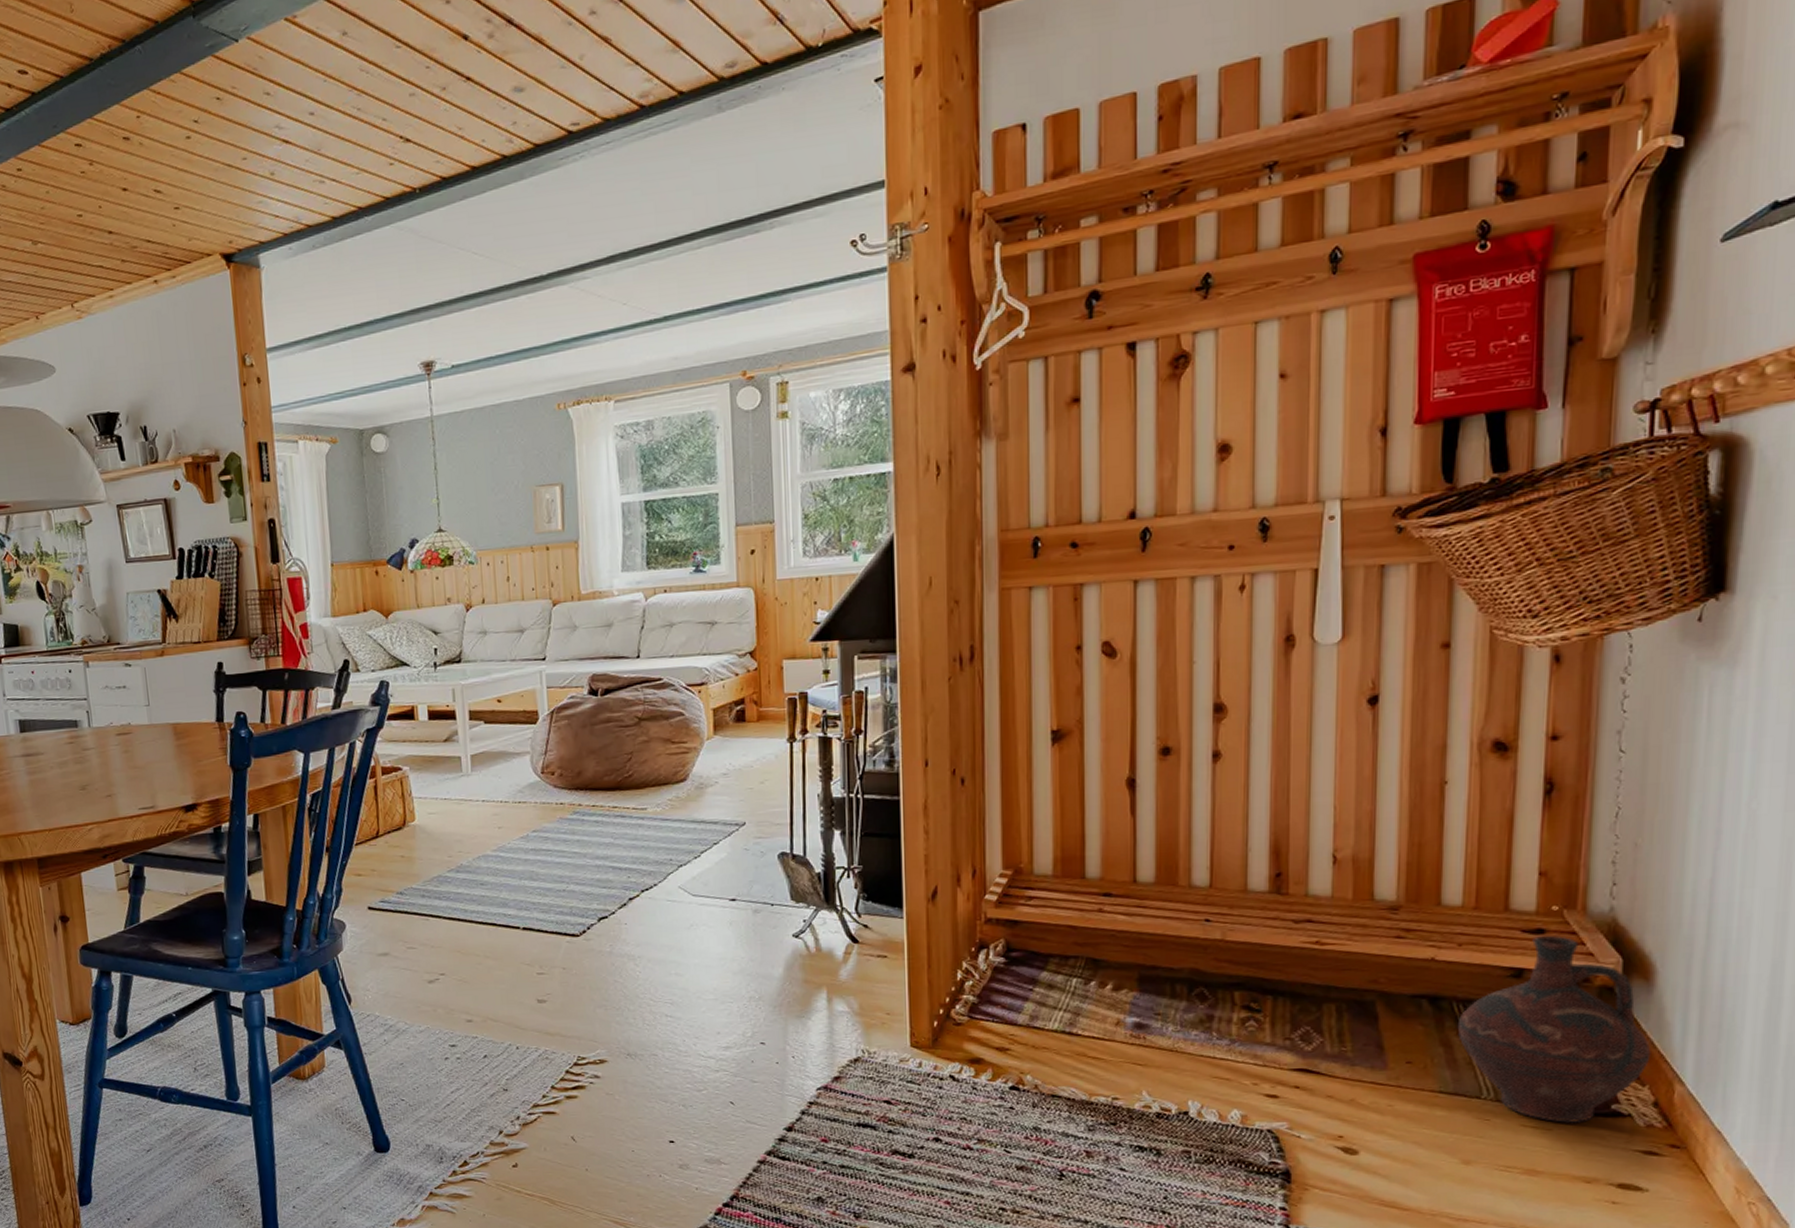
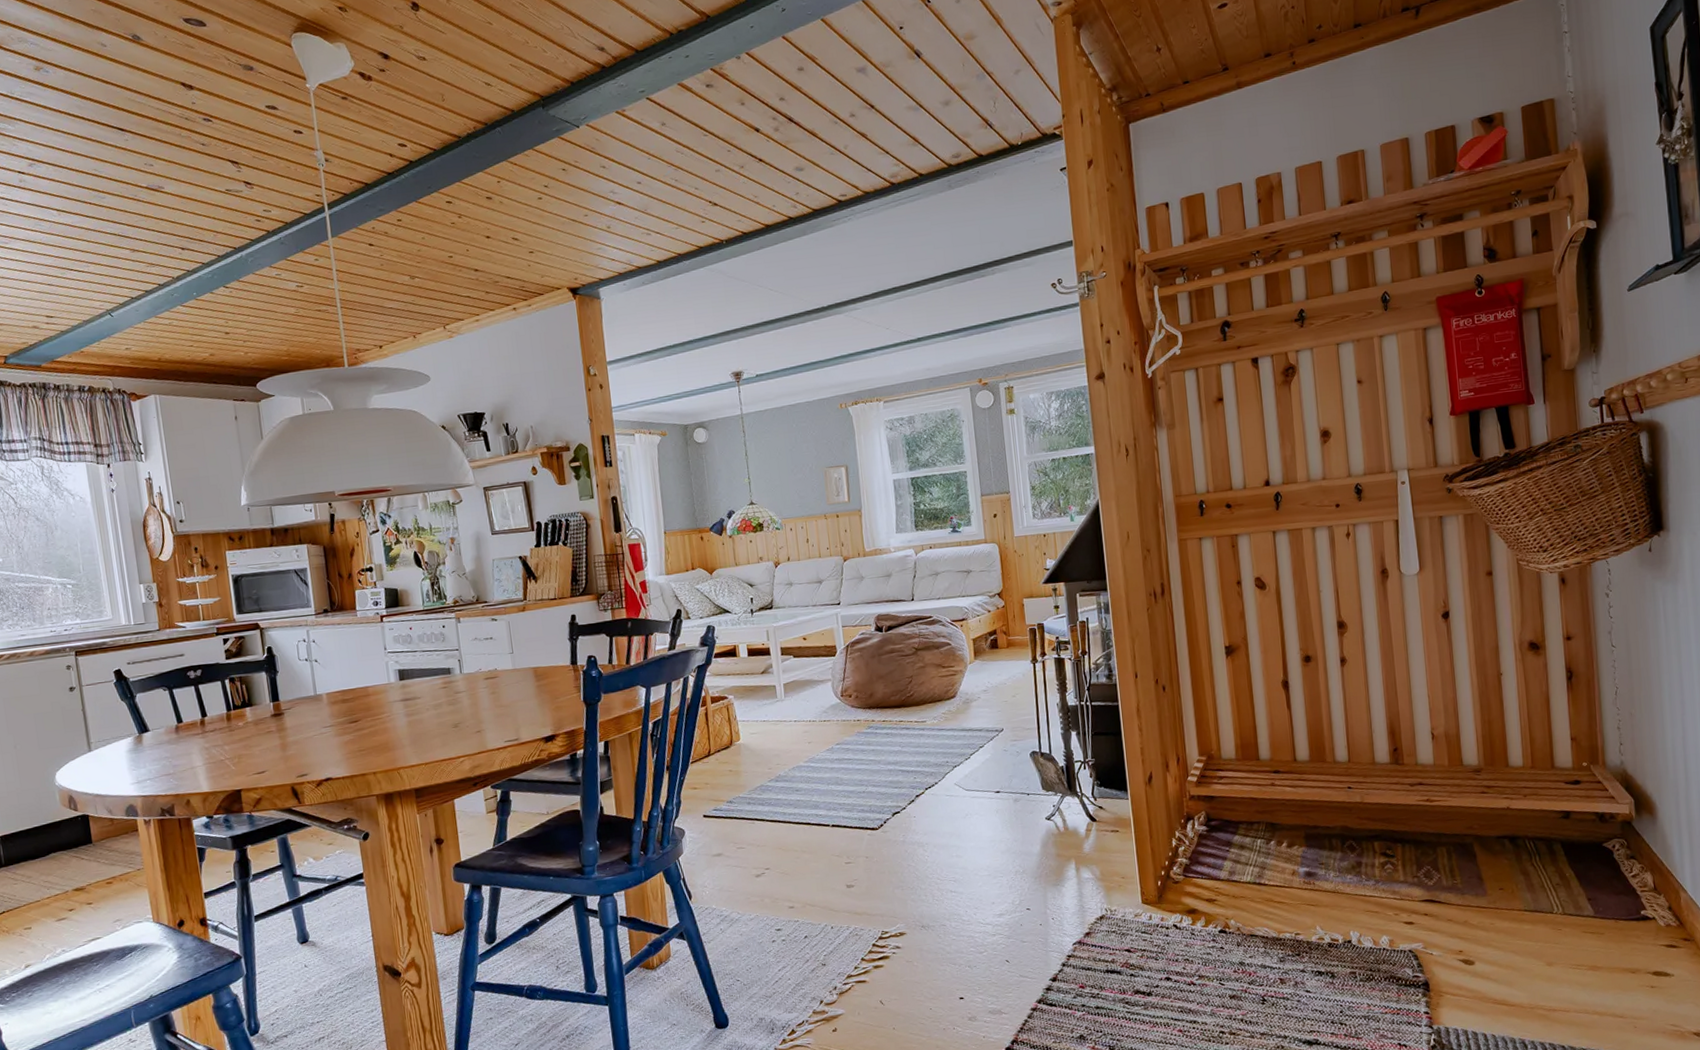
ceramic jug: present [1457,935,1652,1124] -> none [1530,784,1662,928]

